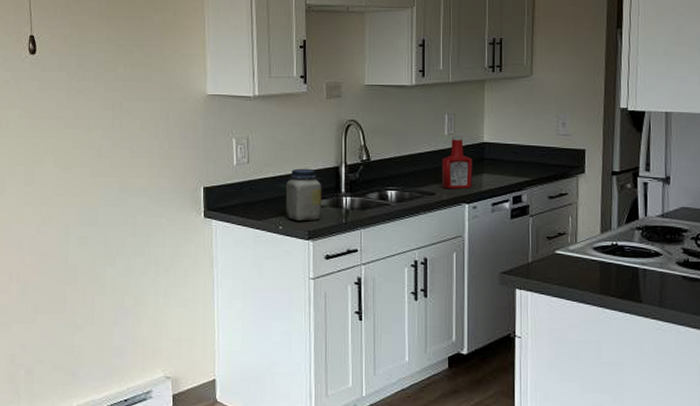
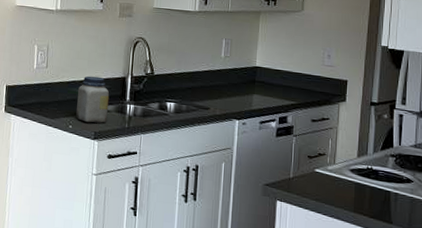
ketchup bottle: present [441,136,473,189] -> none [215,58,245,106]

